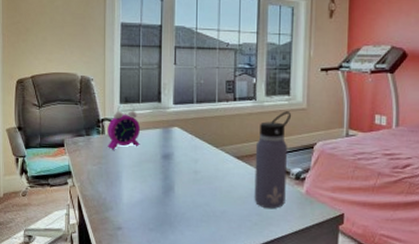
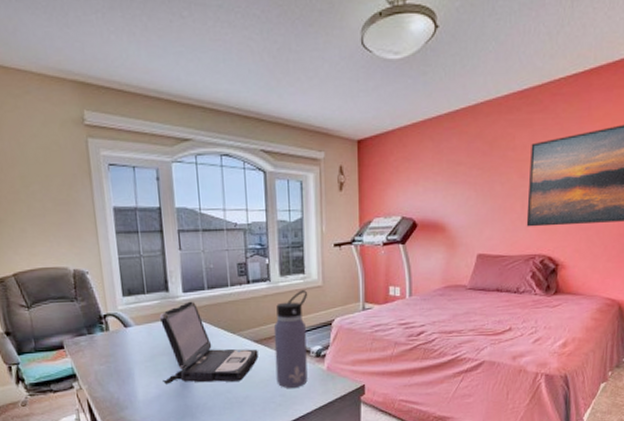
alarm clock: present [108,105,140,150] -> none [111,298,150,347]
laptop: none [147,113,239,195] -> present [159,301,259,384]

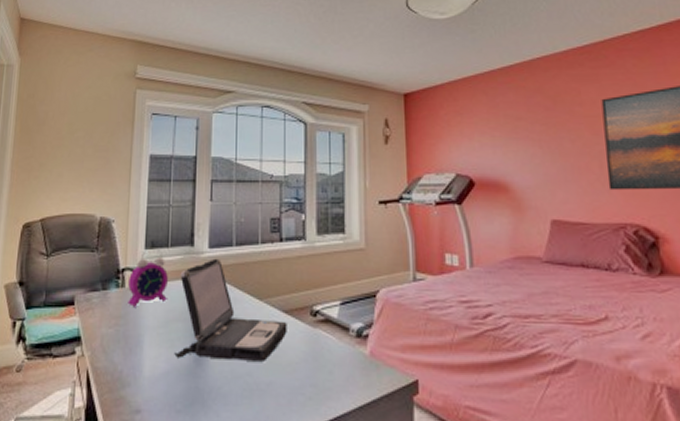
alarm clock: none [111,298,150,347] -> present [128,251,168,307]
water bottle: present [273,290,308,388] -> none [307,253,349,376]

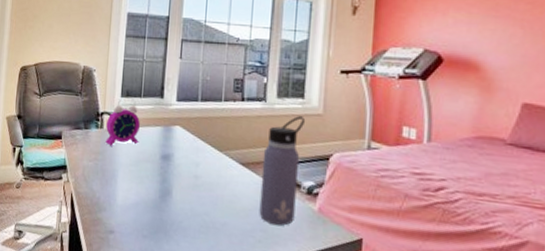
laptop: present [174,258,287,361] -> none [143,110,244,205]
water bottle: none [307,253,349,376] -> present [259,116,306,226]

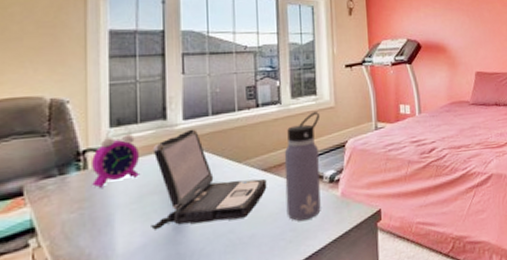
laptop: none [143,110,244,205] -> present [151,128,267,230]

